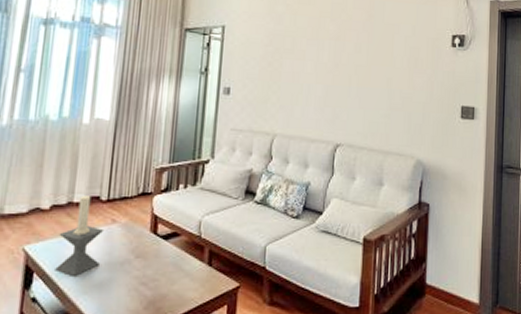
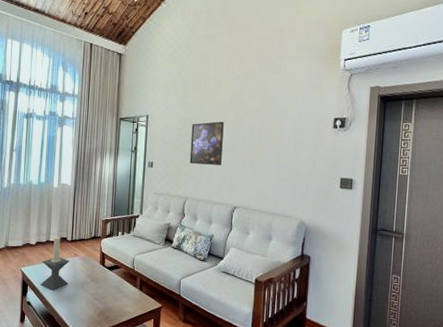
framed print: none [279,35,324,92] -> present [189,121,224,165]

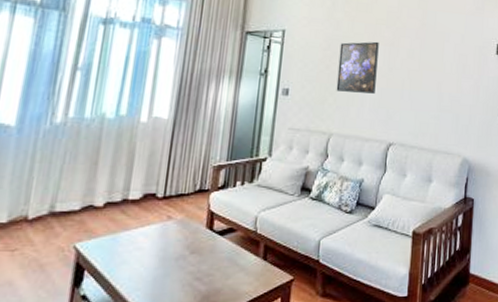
candle holder: present [40,237,70,290] -> none [107,193,160,273]

